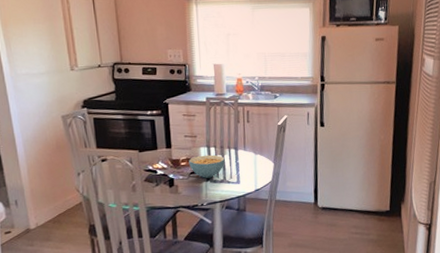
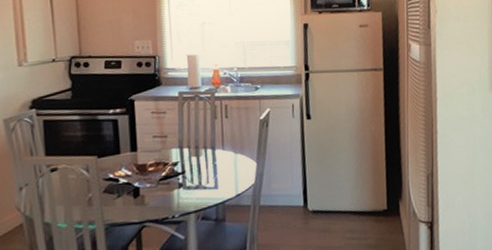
cereal bowl: present [189,154,225,178] -> none [157,156,201,185]

